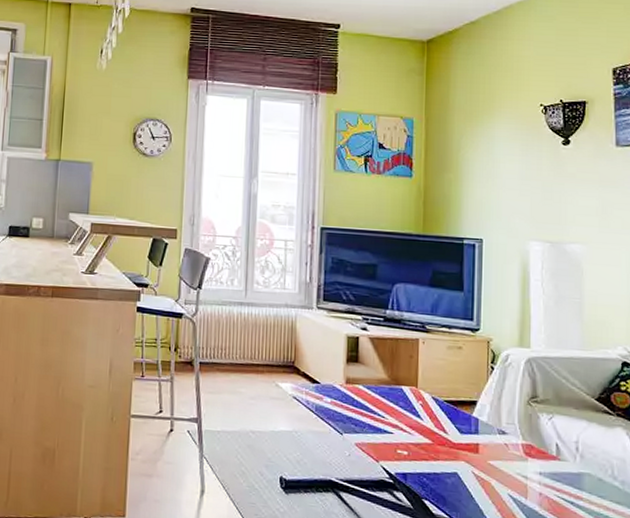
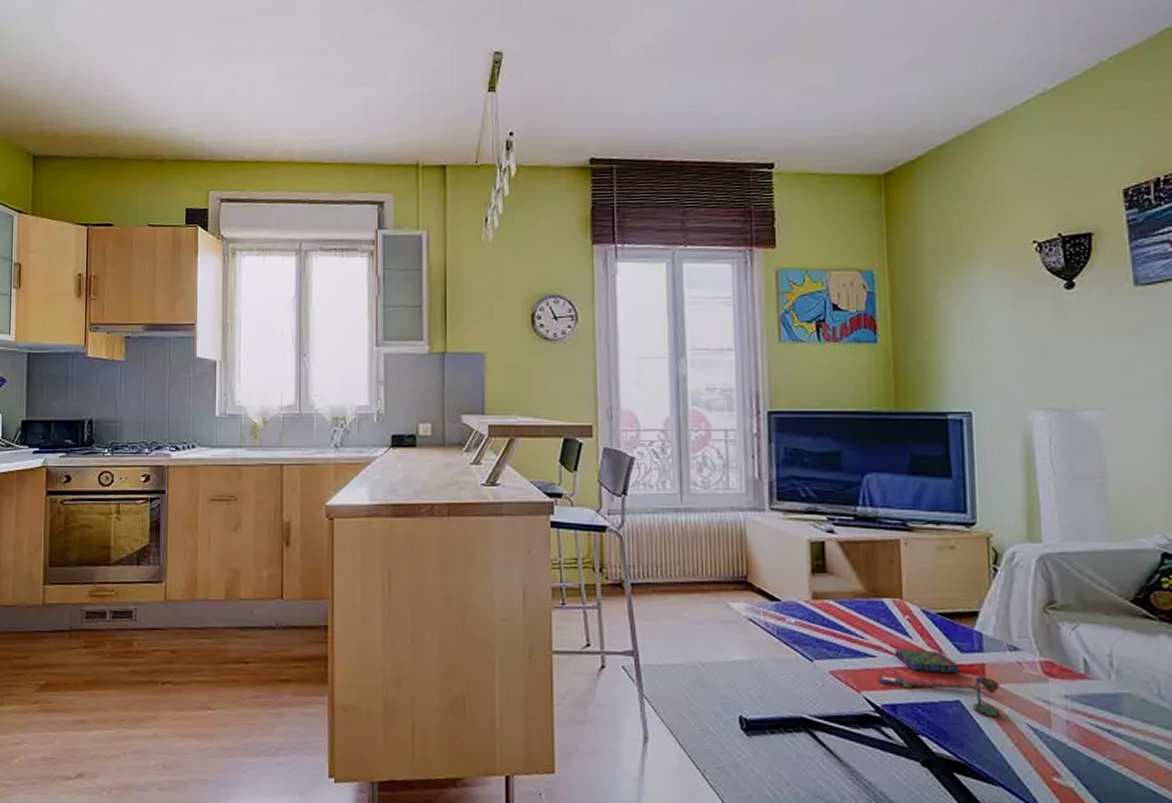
board game: none [393,427,489,487] -> present [878,648,1001,717]

